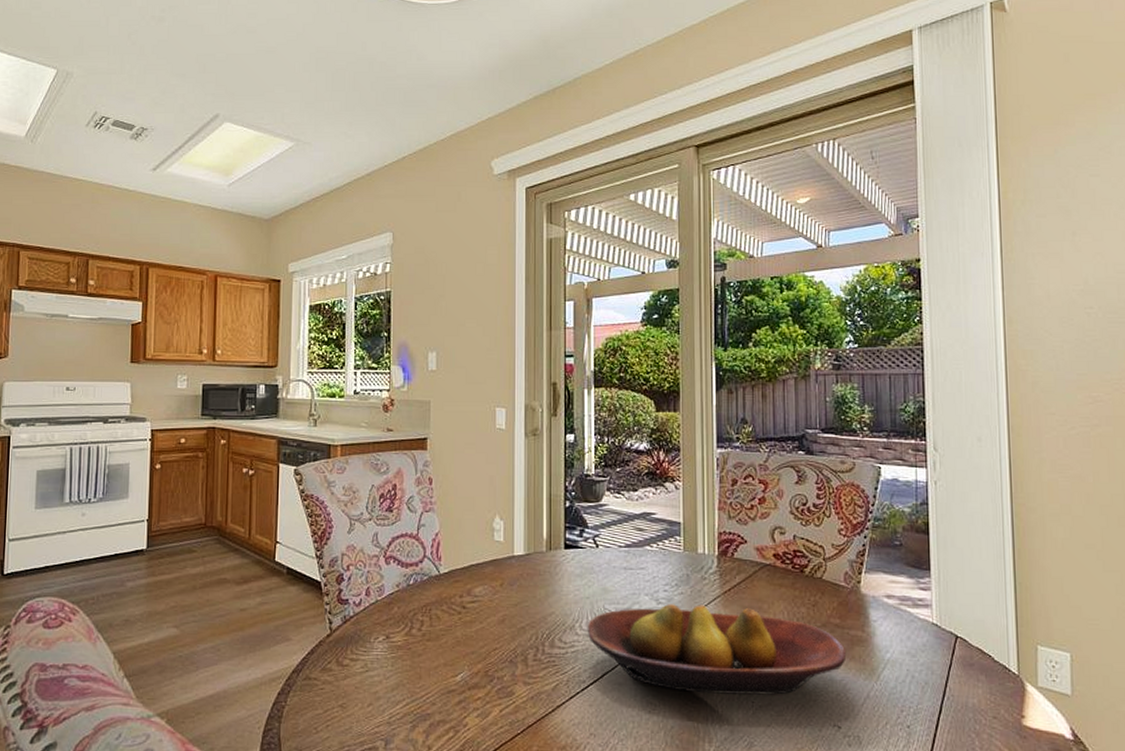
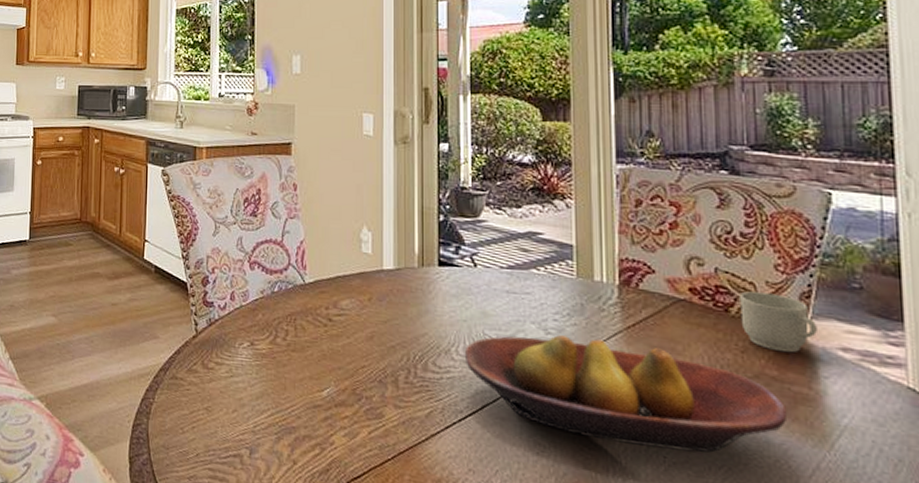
mug: none [812,554,869,603] -> present [740,291,817,353]

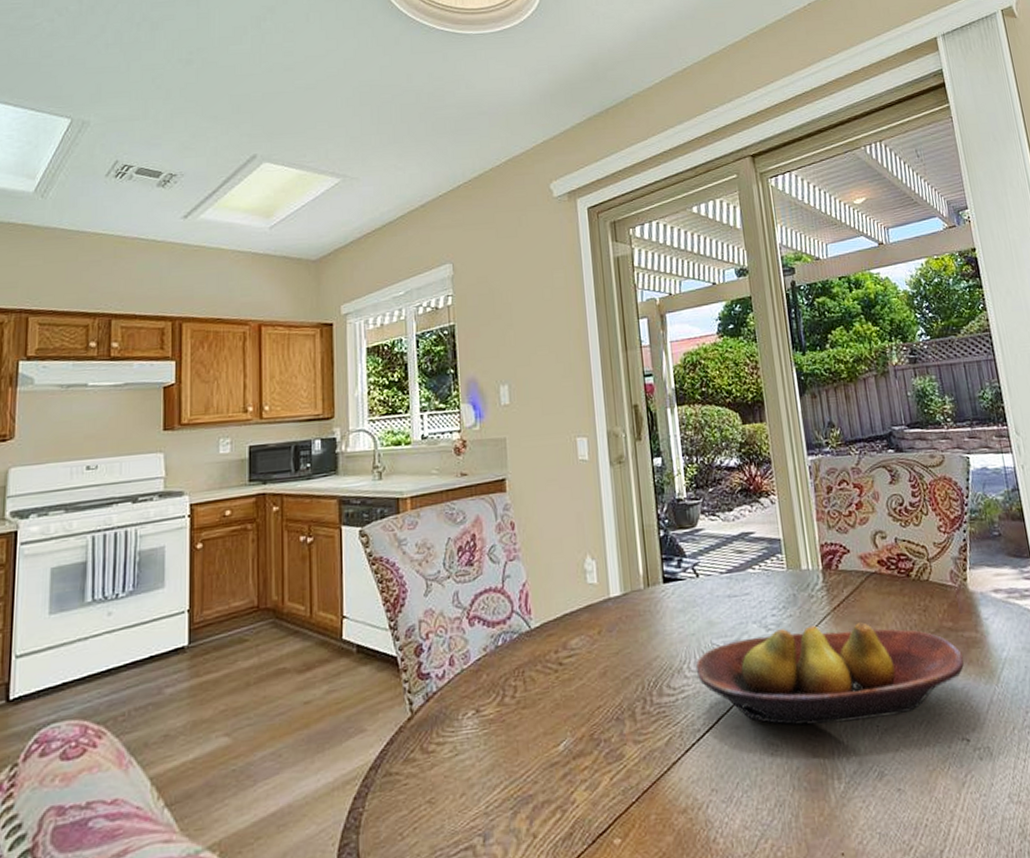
mug: present [740,291,817,353] -> none [916,552,975,604]

